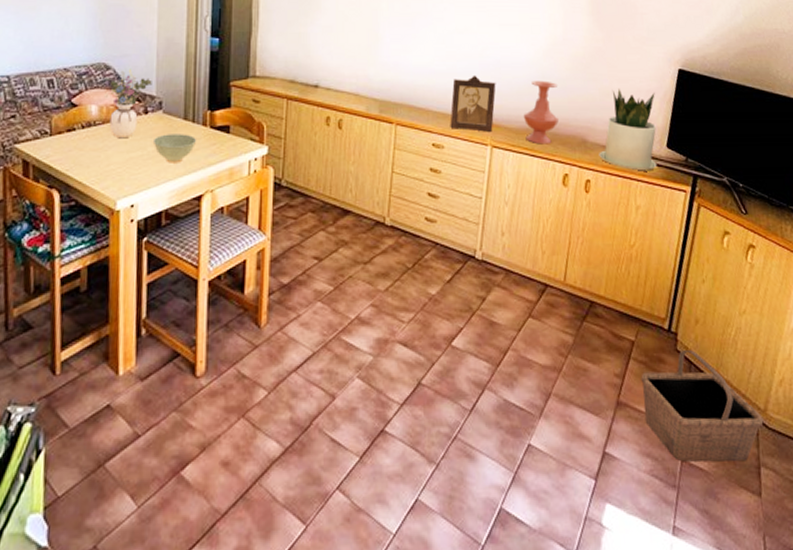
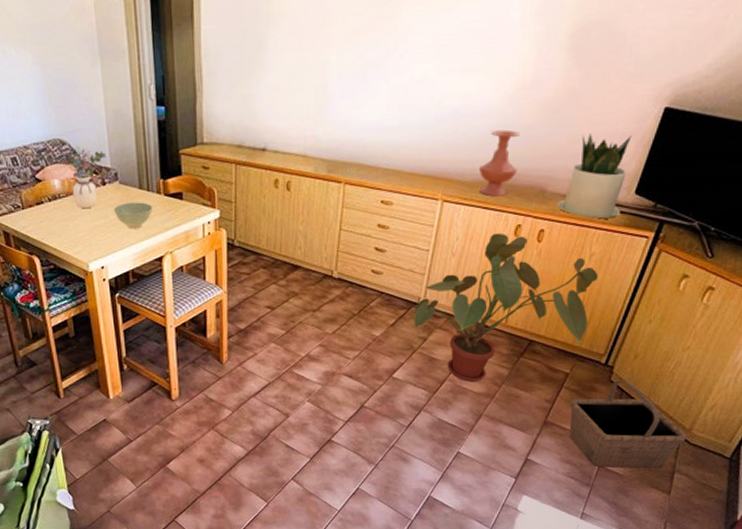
photo frame: present [450,75,496,132] -> none [400,128,452,187]
house plant: none [471,181,647,351] -> present [414,232,598,381]

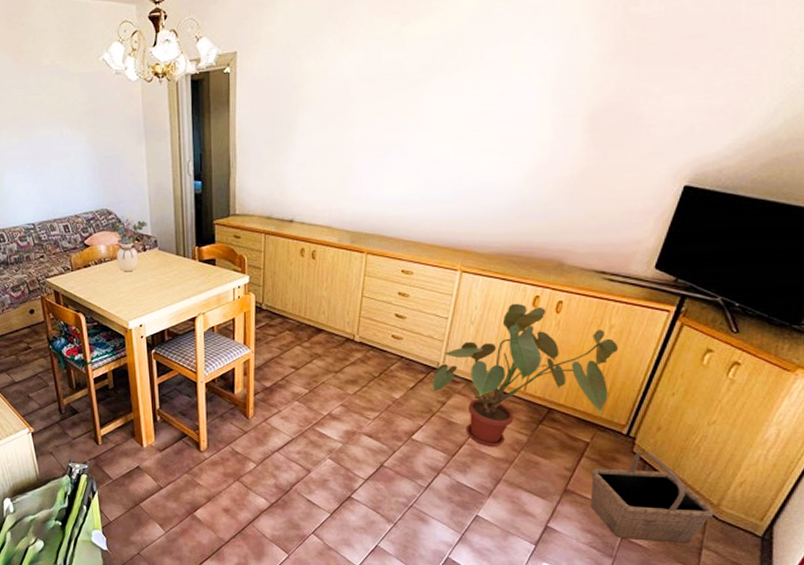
bowl: present [113,202,154,229] -> none [152,267,189,292]
vase: present [478,129,521,197] -> none [496,205,539,269]
planter: present [557,134,632,219] -> none [575,210,650,292]

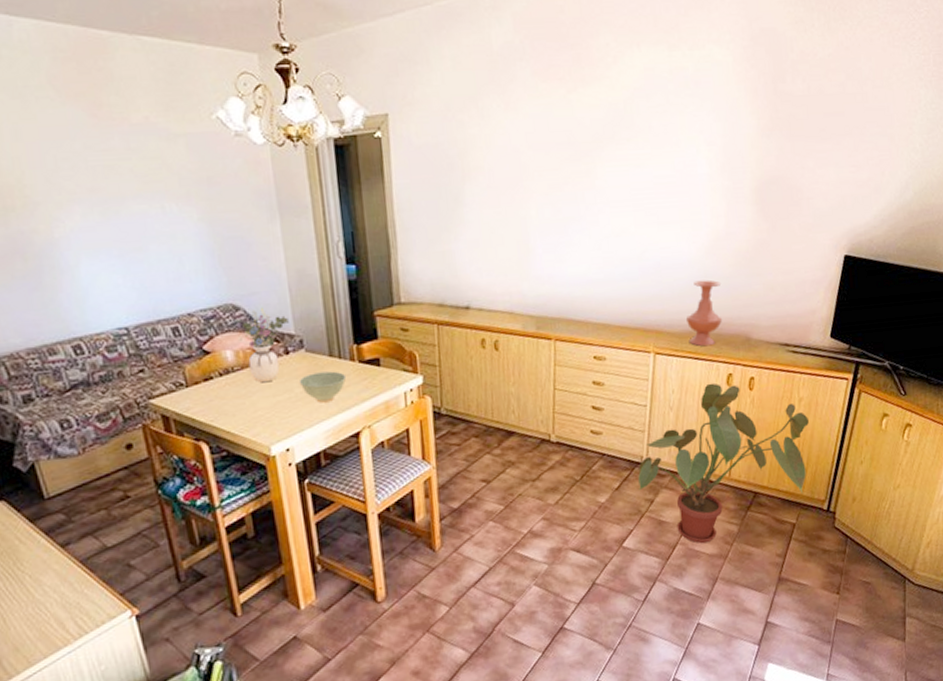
bowl: none [152,267,189,292] -> present [298,371,347,403]
vase: none [496,205,539,269] -> present [685,280,722,347]
basket: present [590,453,714,543] -> none [801,525,911,622]

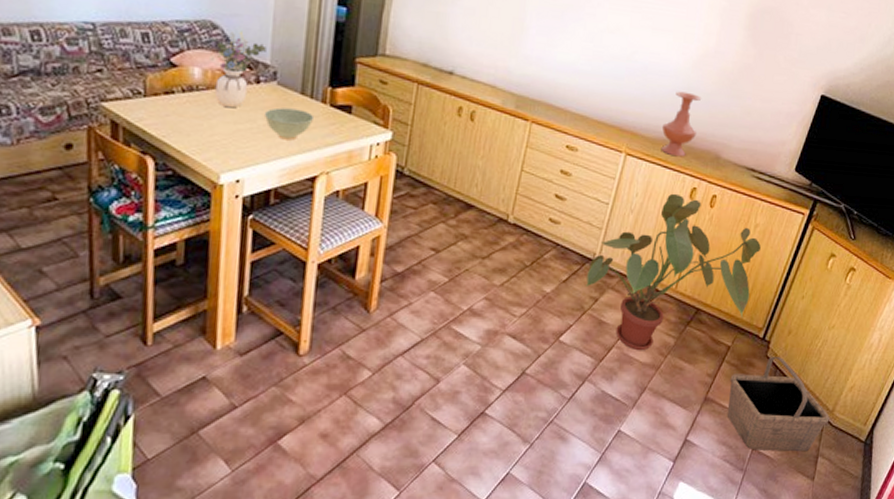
basket: none [801,525,911,622] -> present [727,357,830,452]

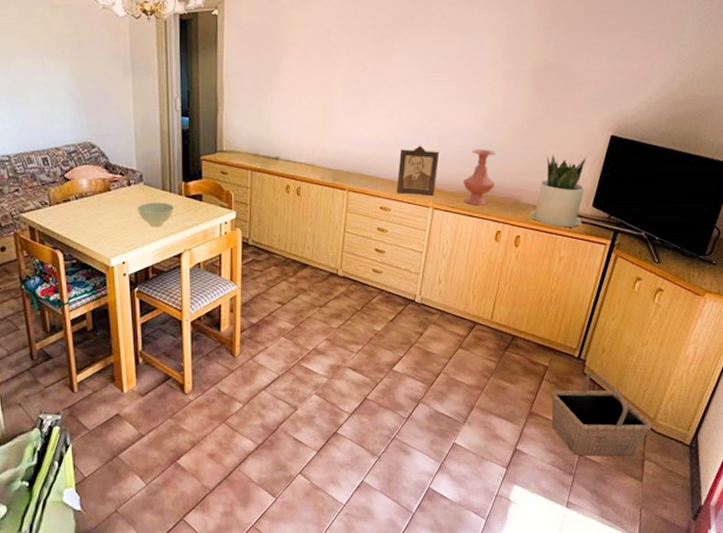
bouquet: present [214,31,266,109] -> none [96,147,132,207]
house plant: present [586,193,761,350] -> none [411,237,567,374]
photo frame: none [587,78,640,139] -> present [396,145,440,196]
planter: none [729,109,794,192] -> present [529,155,586,228]

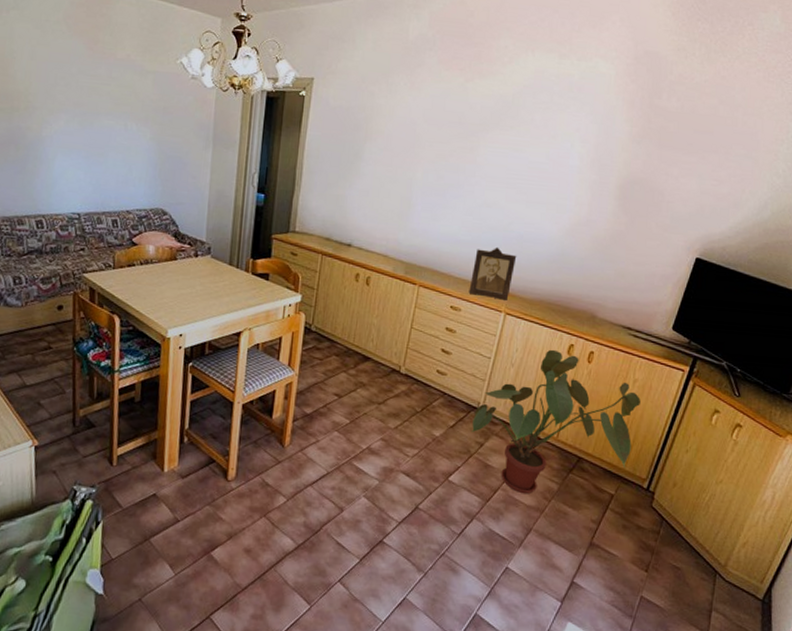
bowl: present [136,202,175,227] -> none [201,276,240,302]
house plant: none [411,237,567,374] -> present [472,349,640,493]
vase: present [462,149,497,206] -> none [538,257,576,317]
planter: present [529,155,586,228] -> none [606,271,669,349]
basket: present [551,373,652,457] -> none [613,508,722,605]

